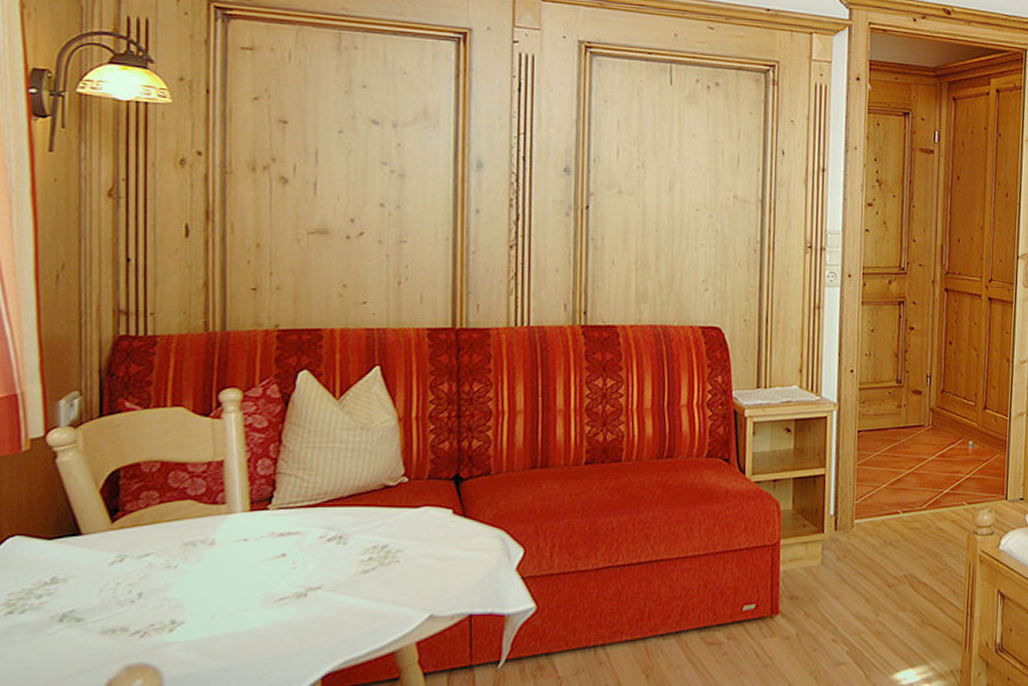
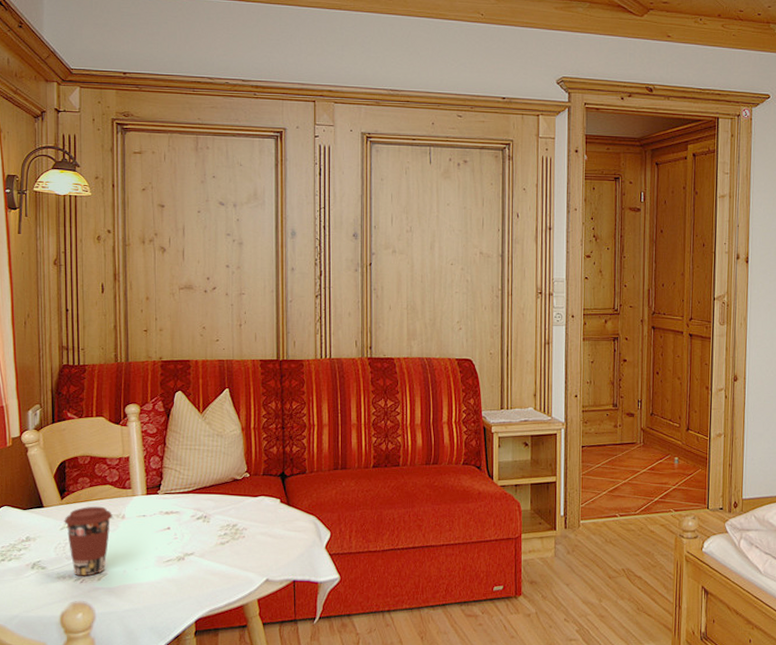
coffee cup: none [115,529,195,628] -> present [64,506,113,576]

